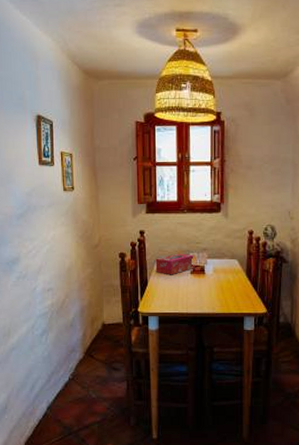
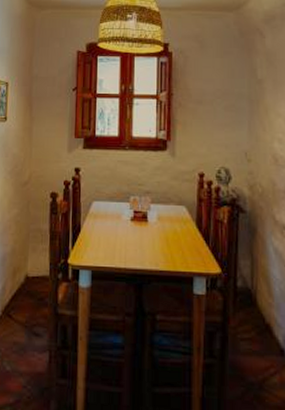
tissue box: present [155,253,195,275] -> none [90,195,136,221]

